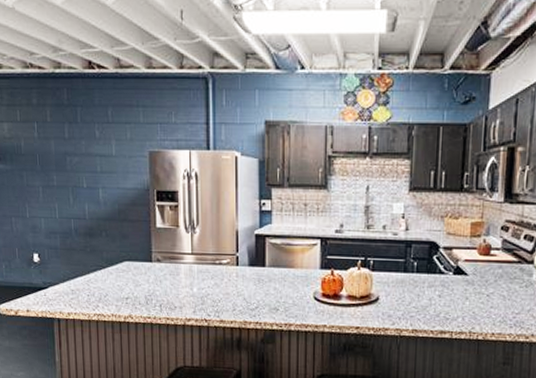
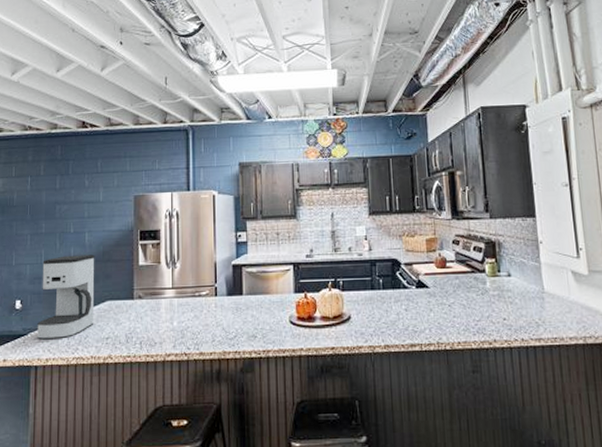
coffee maker: none [56,211,113,295] -> present [37,254,95,340]

